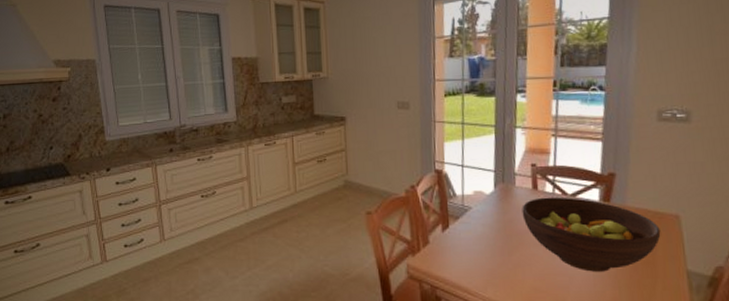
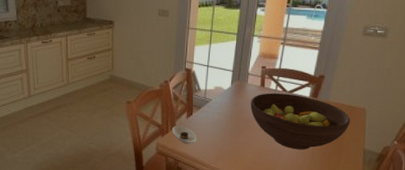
saucer: none [424,241,458,264] -> present [171,125,197,143]

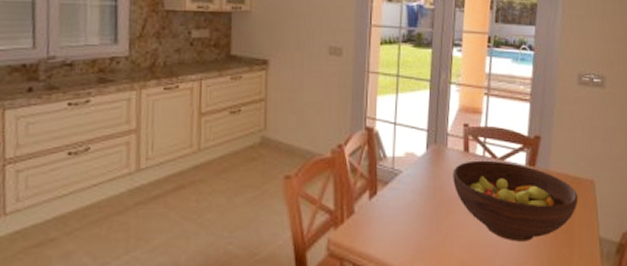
saucer: present [171,125,197,143] -> none [348,210,385,238]

